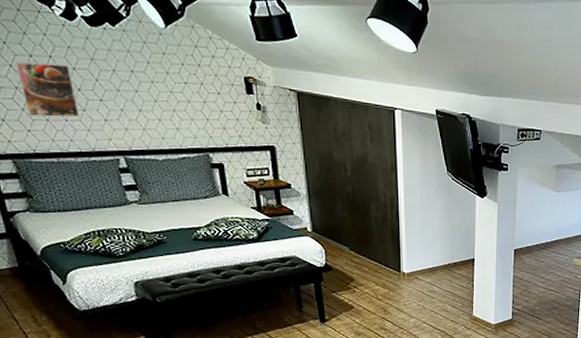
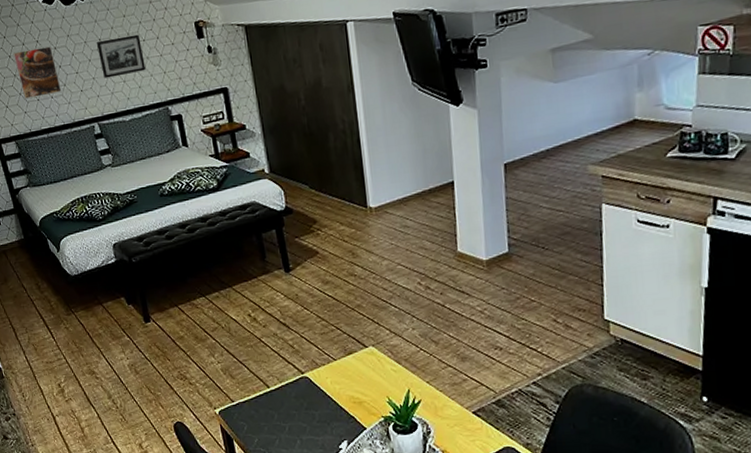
picture frame: none [127,72,186,114] -> present [96,34,146,79]

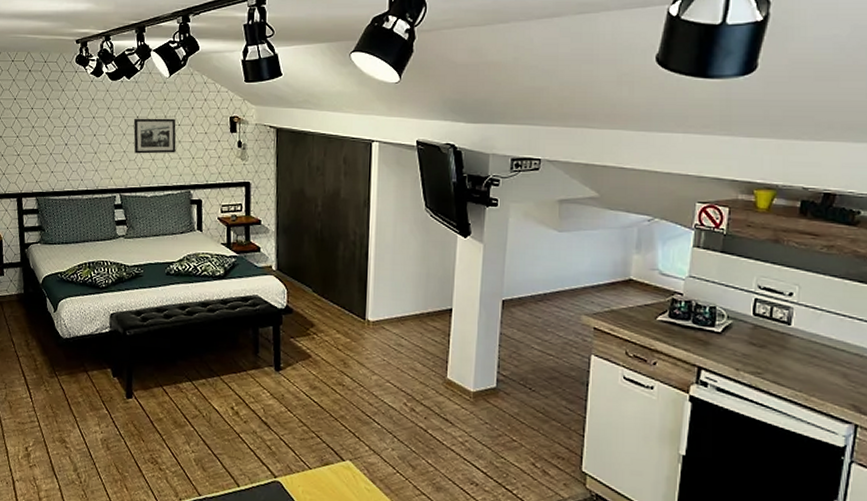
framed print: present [12,46,62,99] -> none [52,114,92,160]

